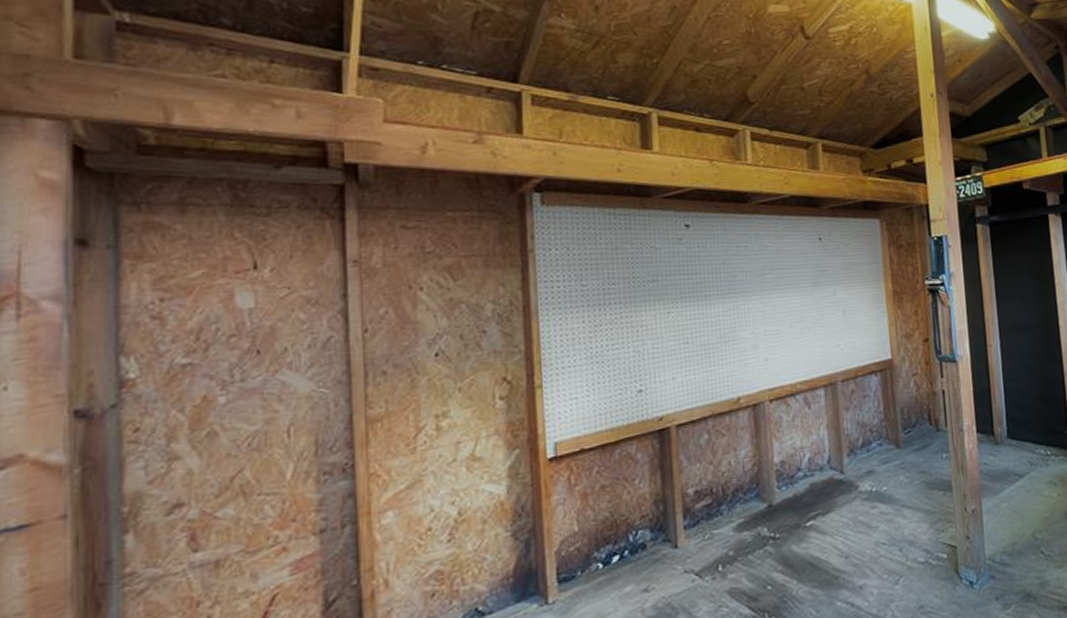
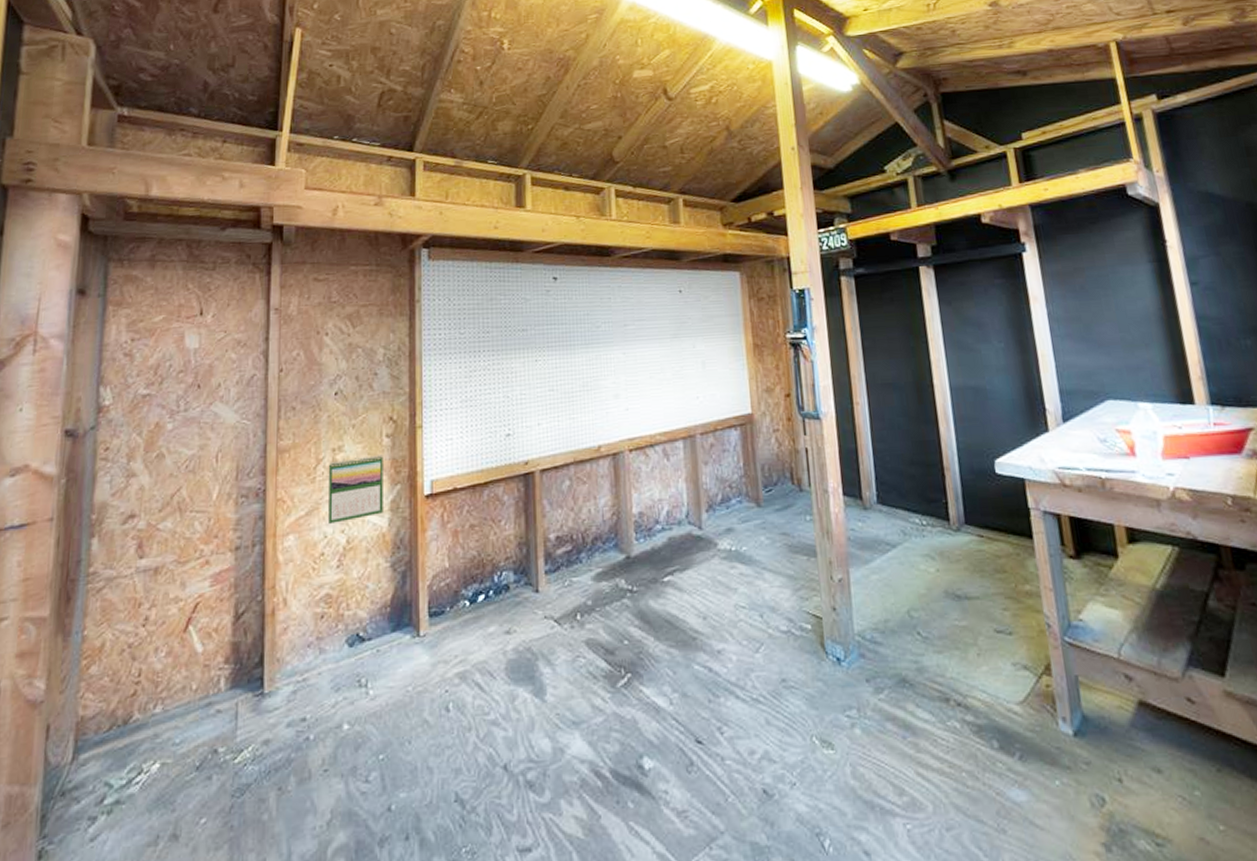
calendar: none [432,418,500,496] -> present [328,455,383,524]

